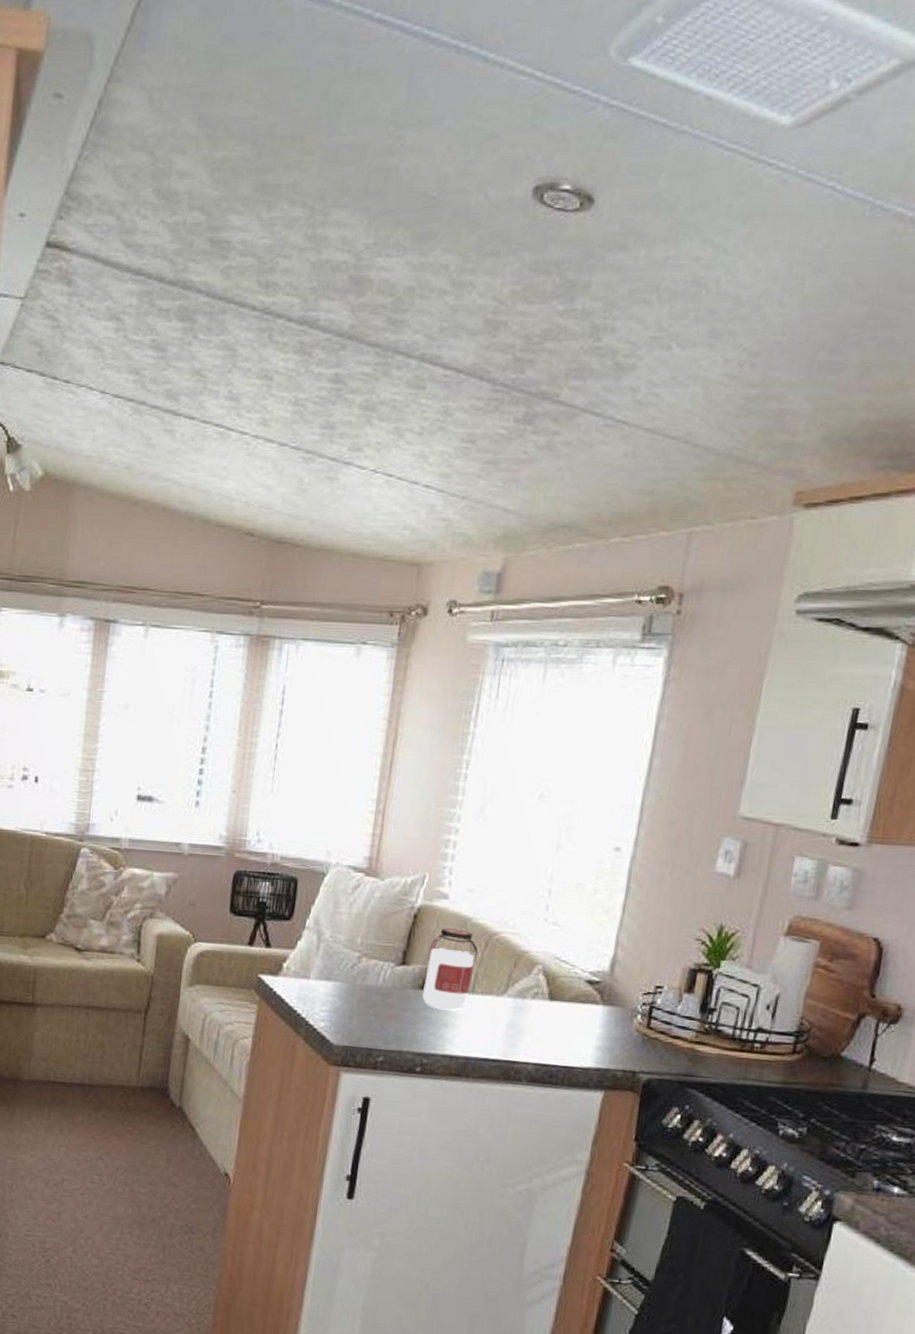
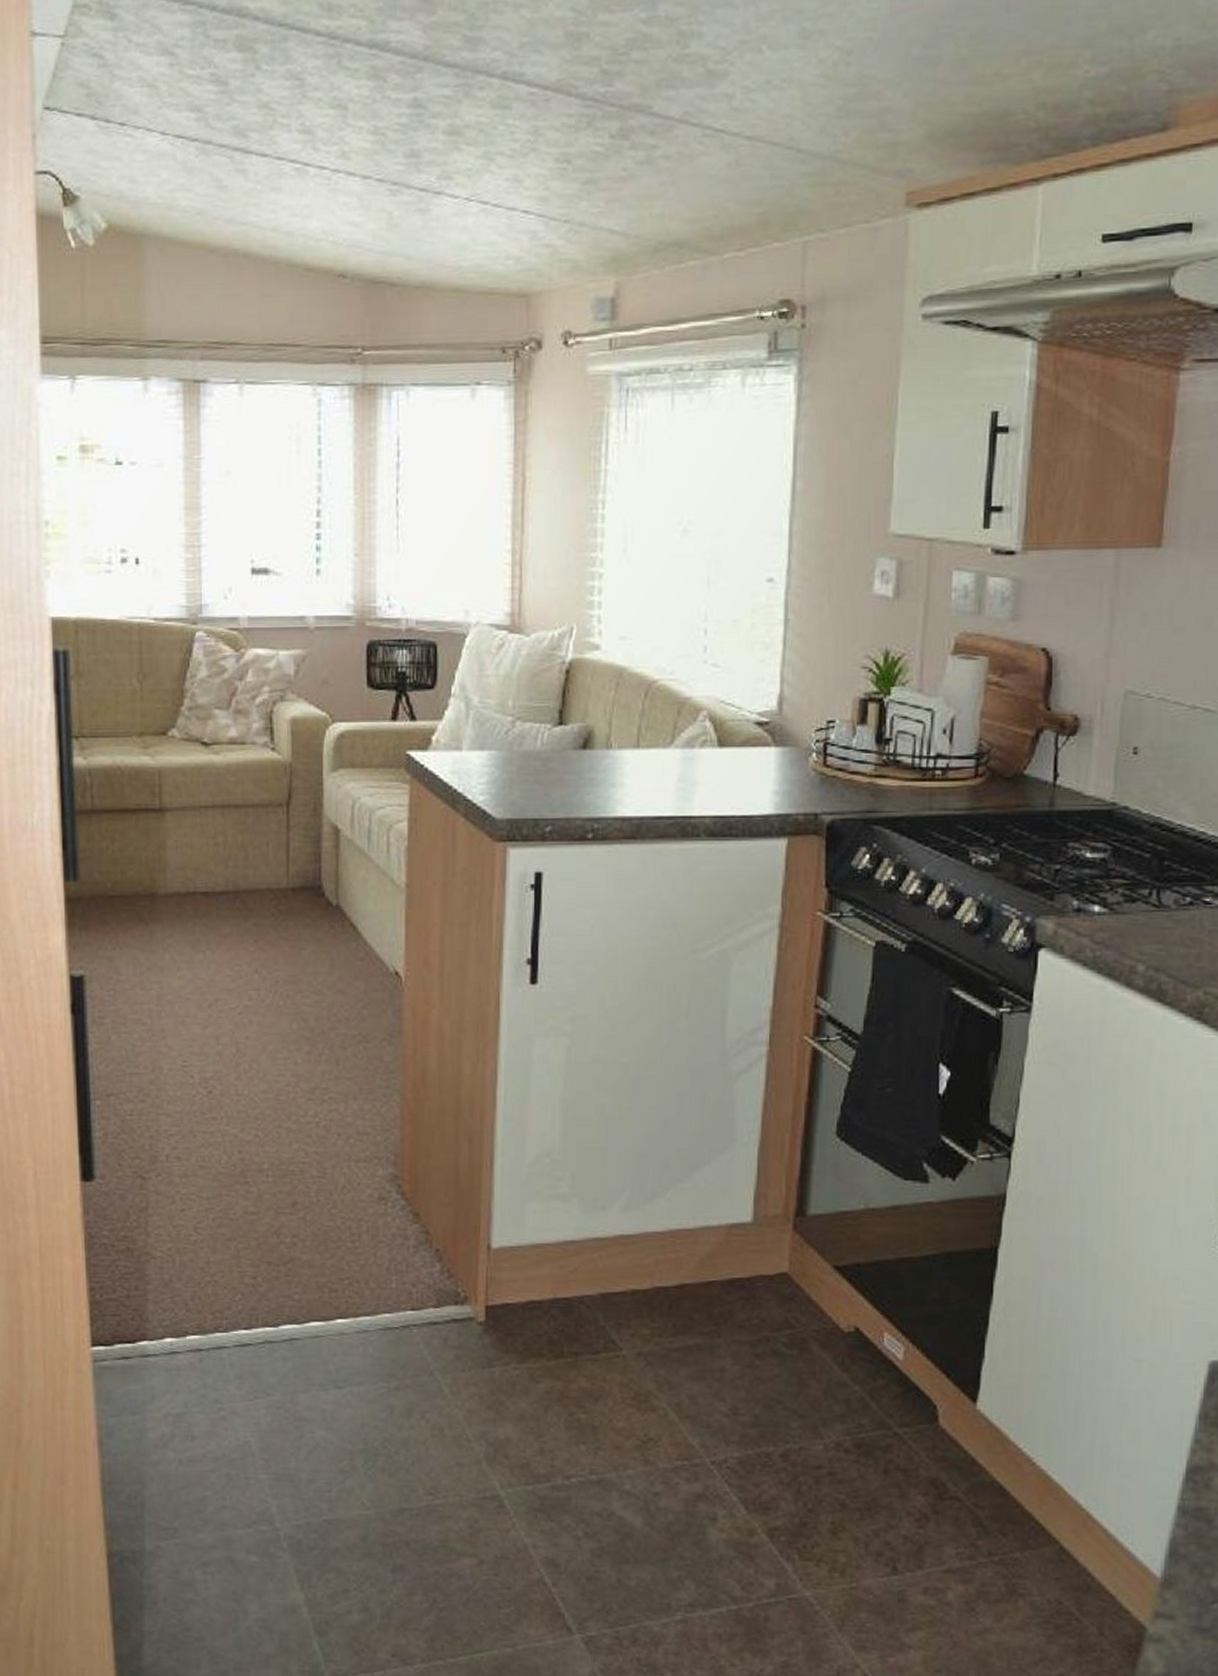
jar: present [422,928,478,1010] -> none [585,681,639,768]

